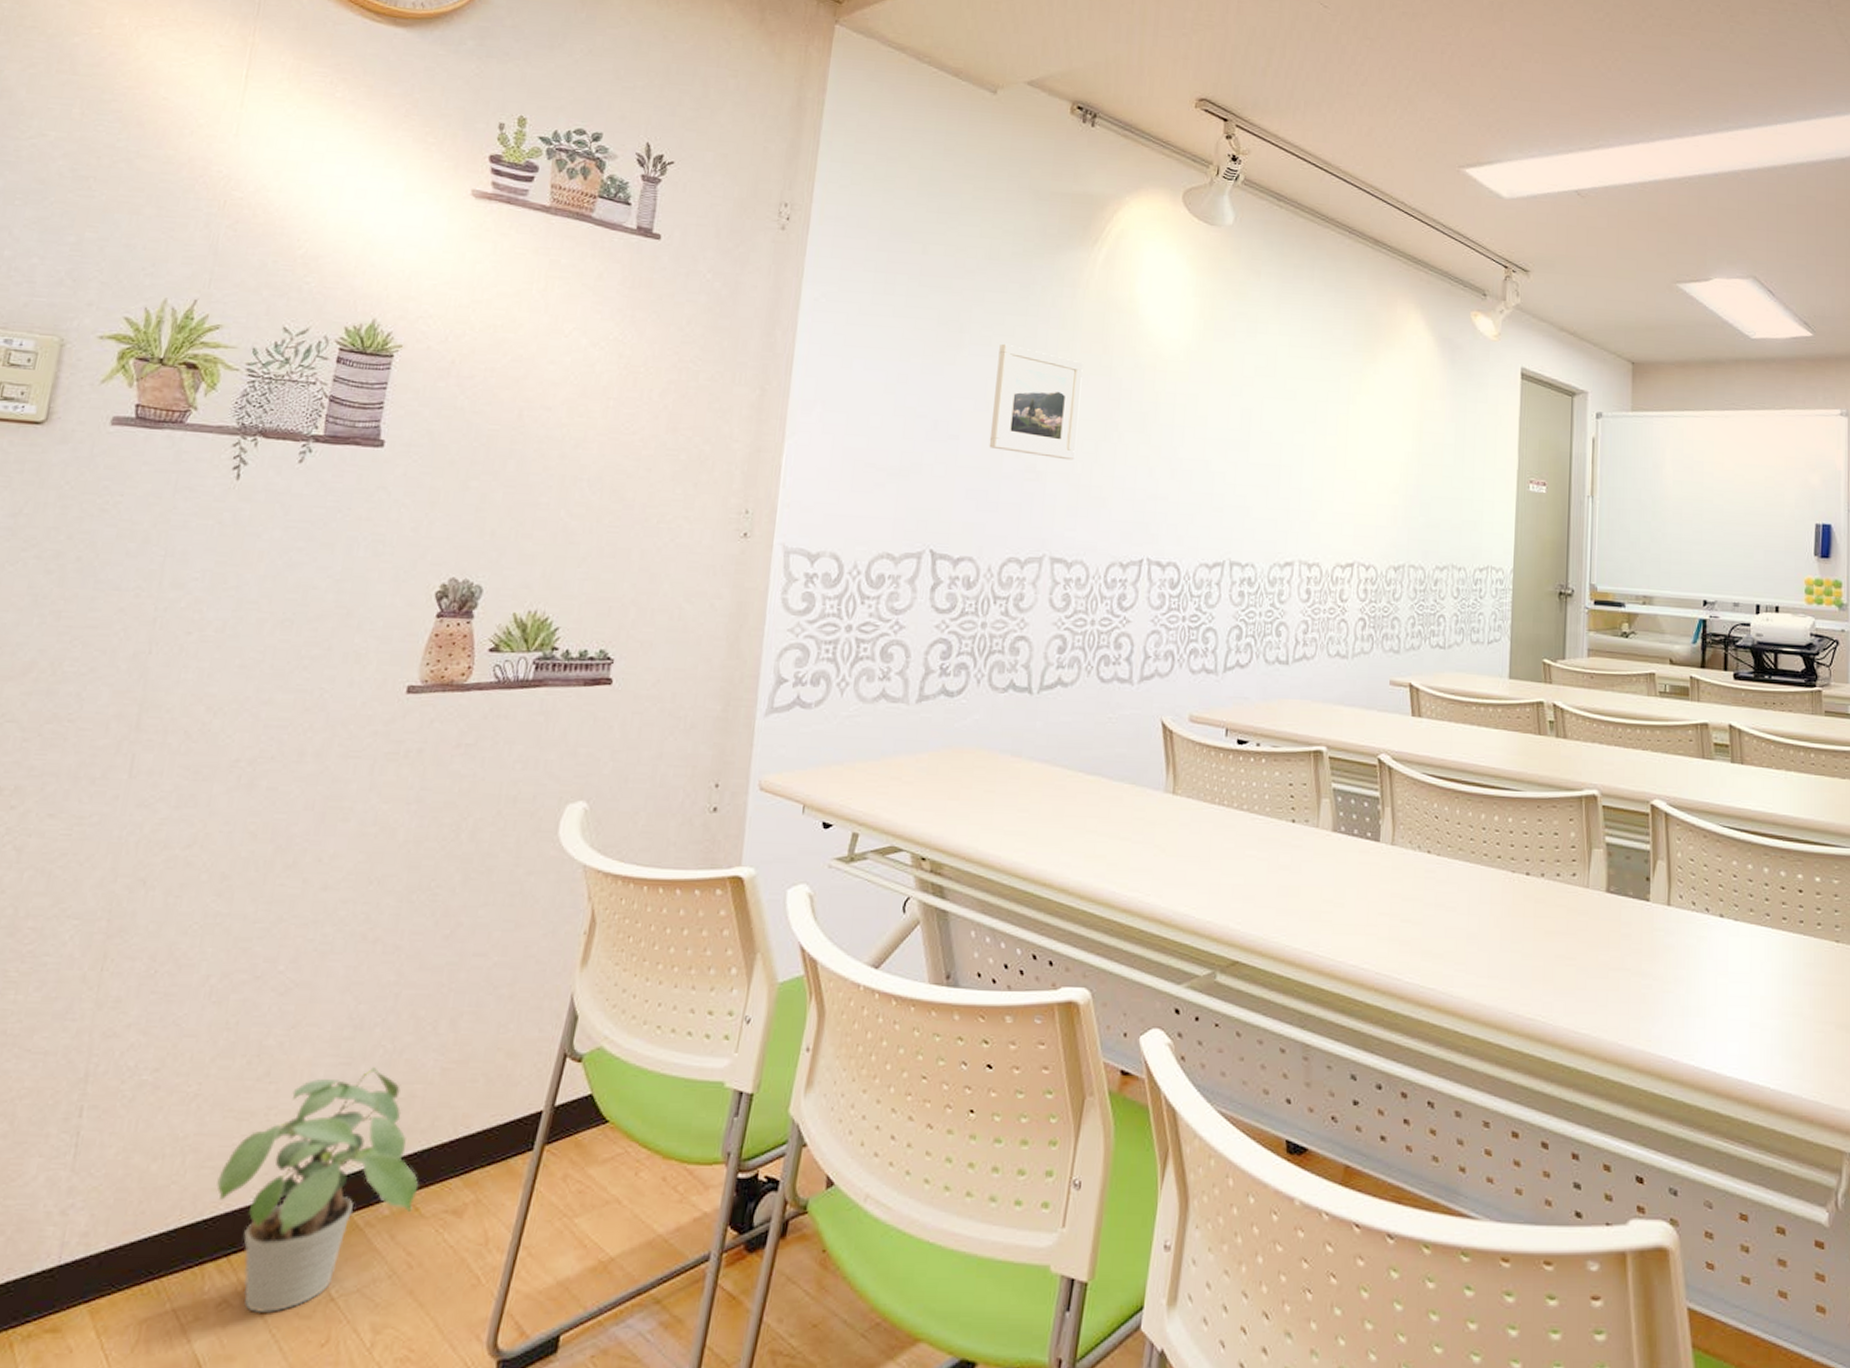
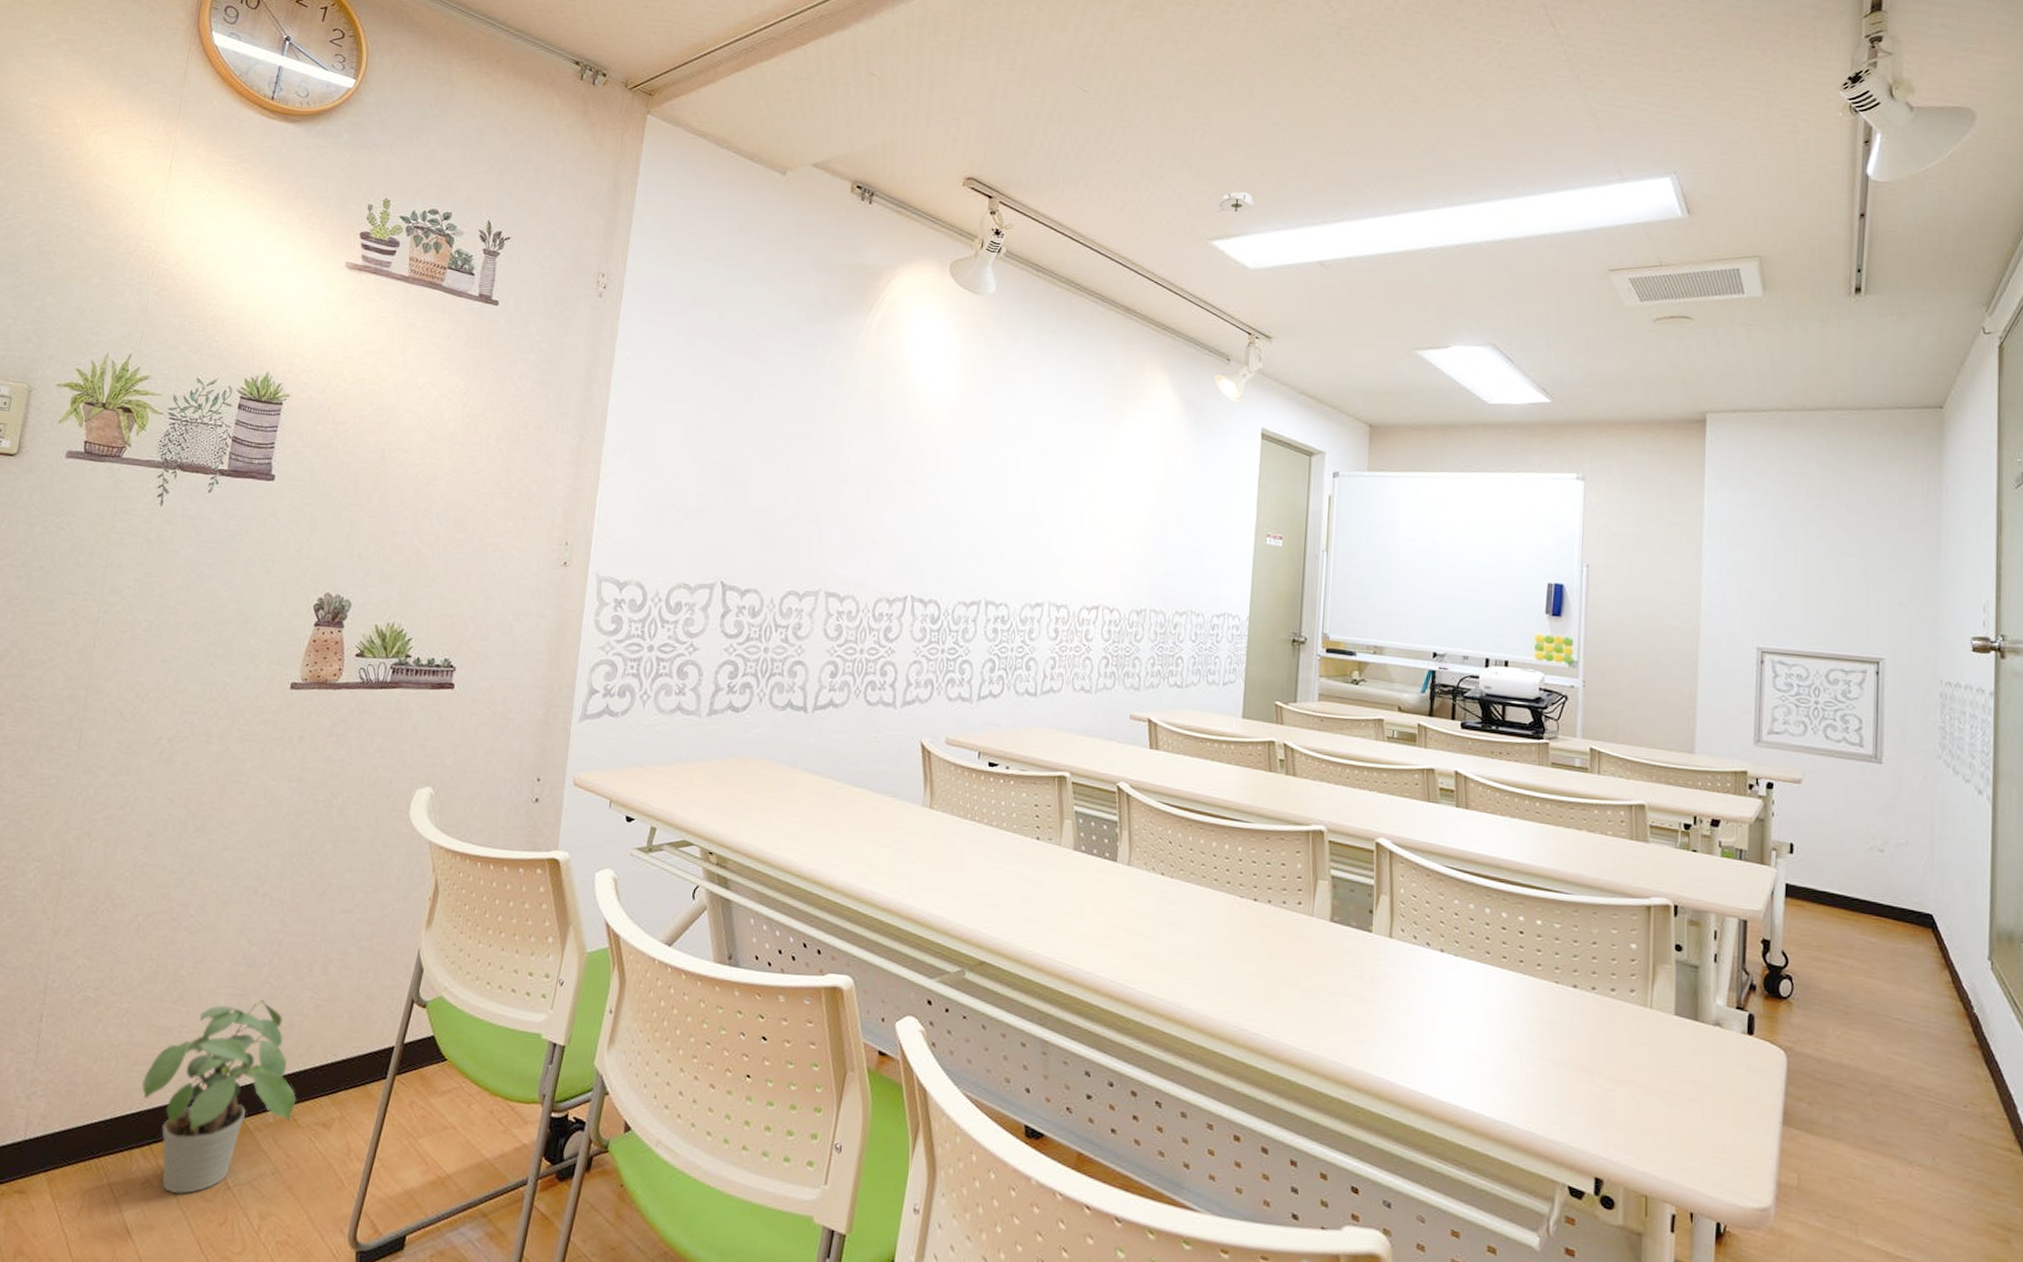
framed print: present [989,343,1083,460] -> none [773,399,858,505]
smoke detector: none [1469,116,1508,139] -> present [1217,191,1255,213]

